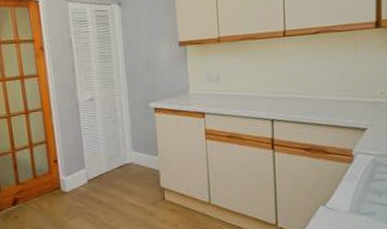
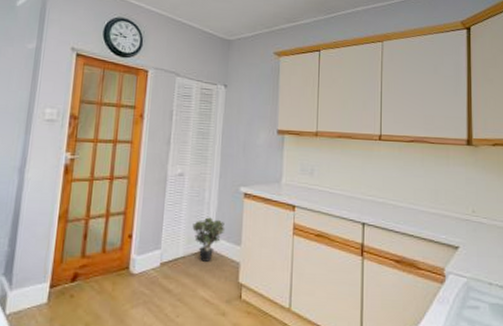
potted plant: none [110,134,142,174] -> present [192,217,226,262]

